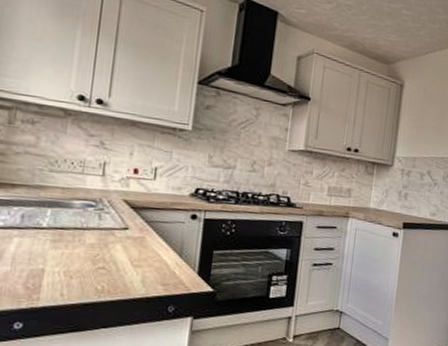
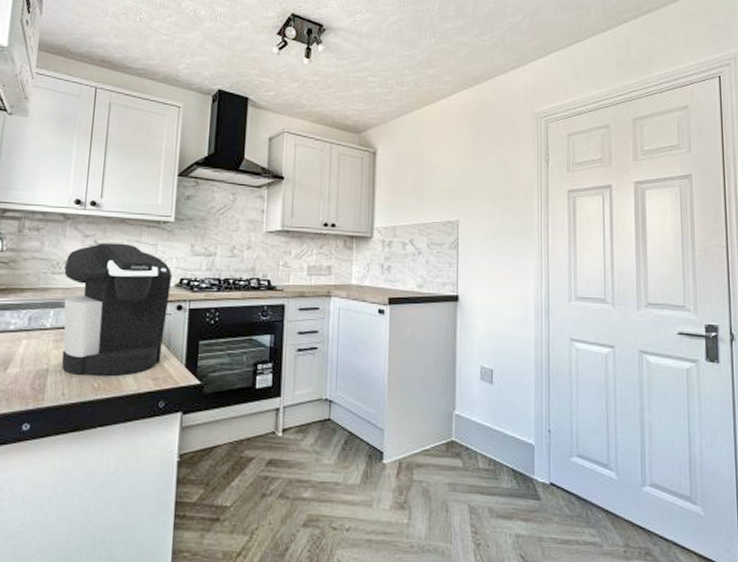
coffee maker: none [60,143,188,280] -> present [61,242,173,376]

